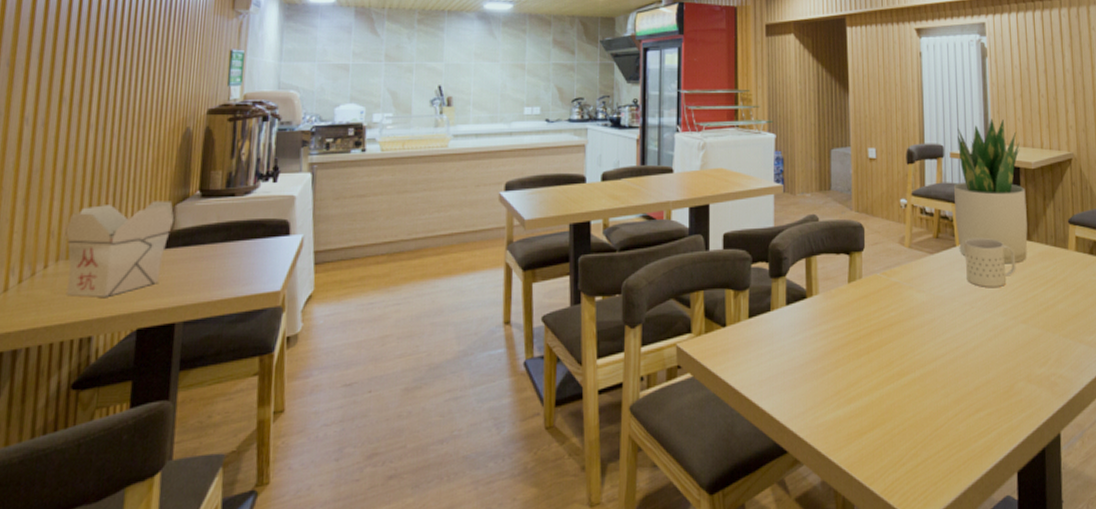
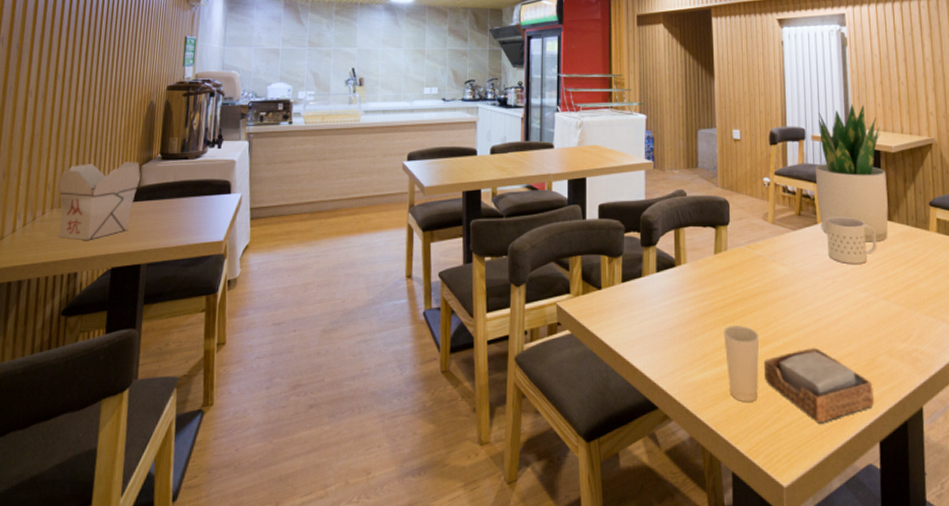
cup: none [857,358,895,440] -> present [723,325,760,403]
napkin holder: none [900,377,1013,457] -> present [764,347,875,423]

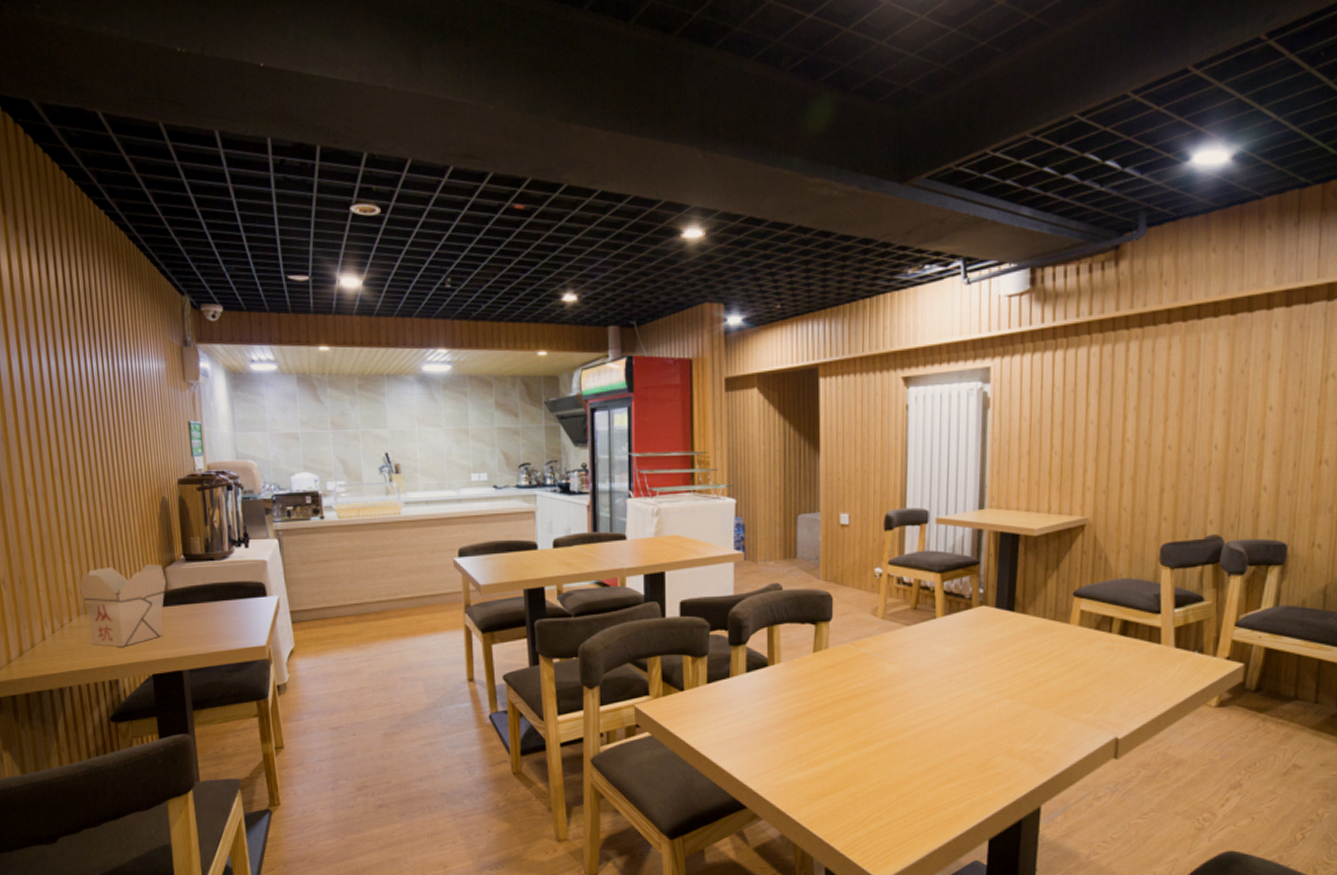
cup: present [723,325,760,403] -> none [821,726,861,803]
napkin holder: present [764,347,875,423] -> none [865,747,987,822]
planter: present [814,104,889,243] -> none [937,479,1024,638]
mug: present [825,216,877,264] -> none [945,609,1006,661]

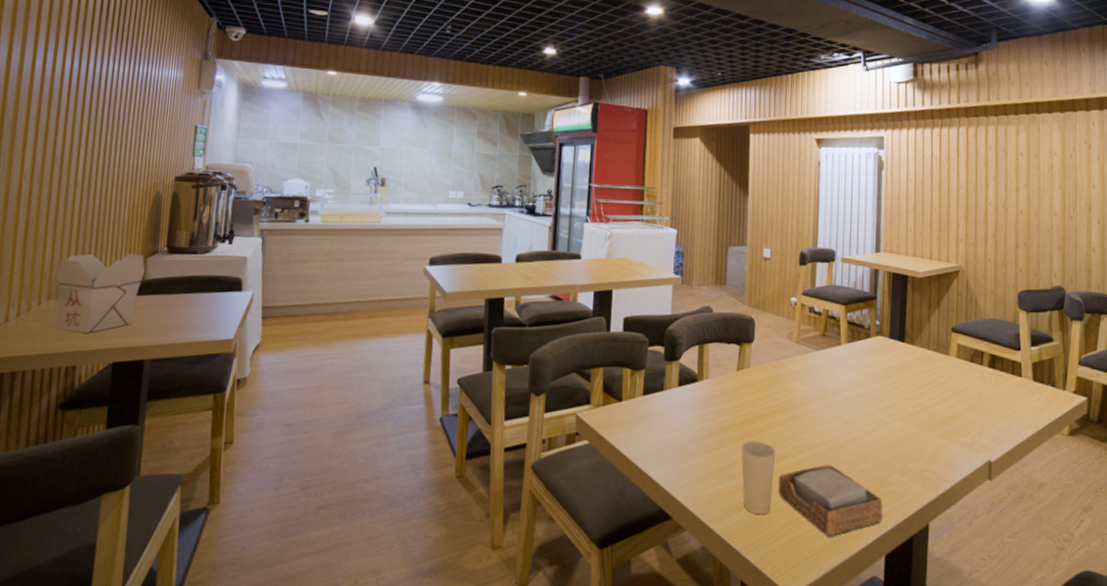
cup: none [821,726,861,803] -> present [741,441,776,516]
napkin holder: none [865,747,987,822] -> present [778,464,884,537]

